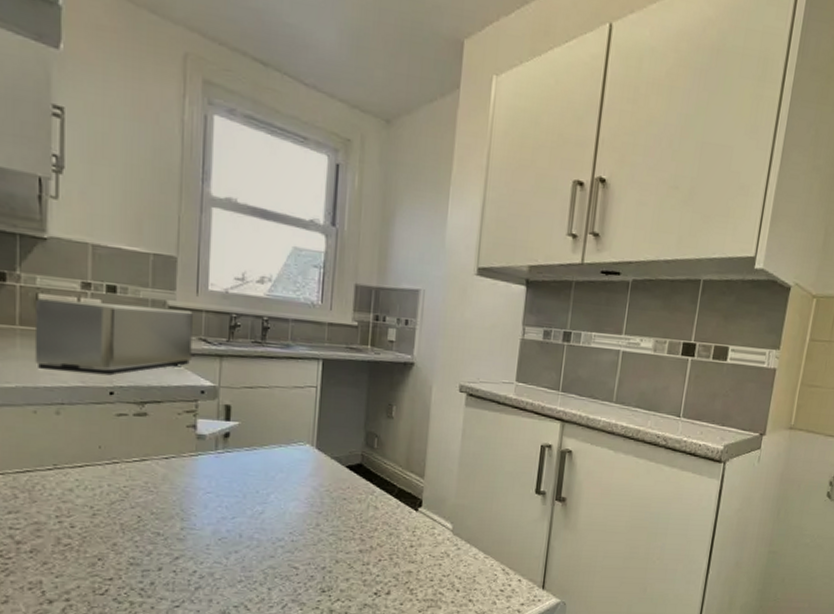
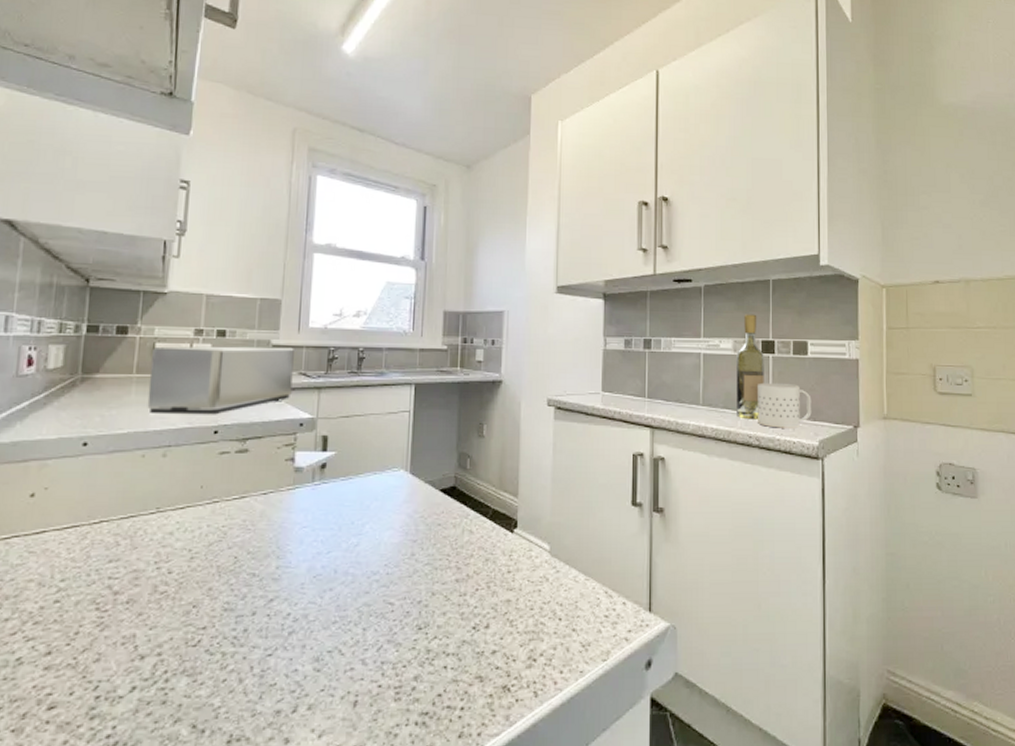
bottle: none [648,313,684,421] -> present [736,314,764,420]
mug: none [667,385,724,432] -> present [756,382,812,428]

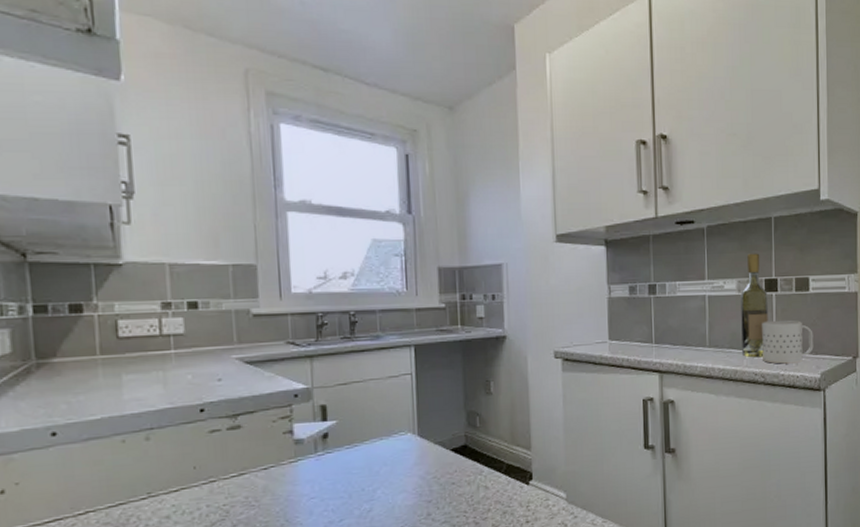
toaster: present [147,346,294,415] -> none [115,315,281,397]

